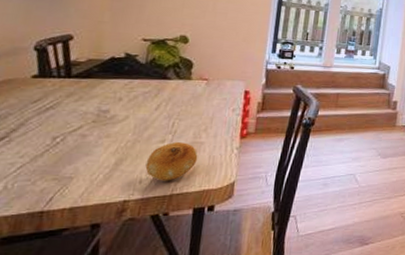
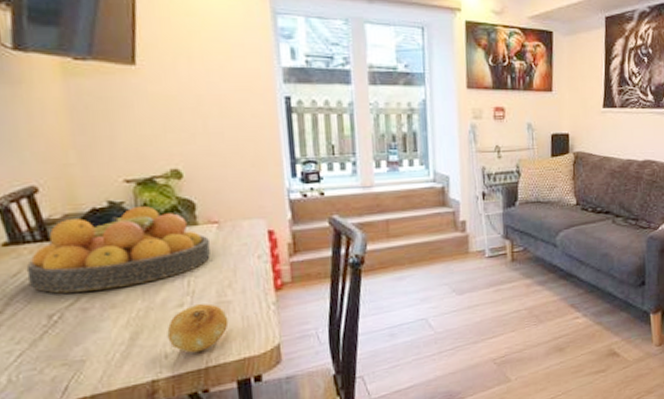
fruit bowl: none [44,59,197,122] -> present [26,205,211,294]

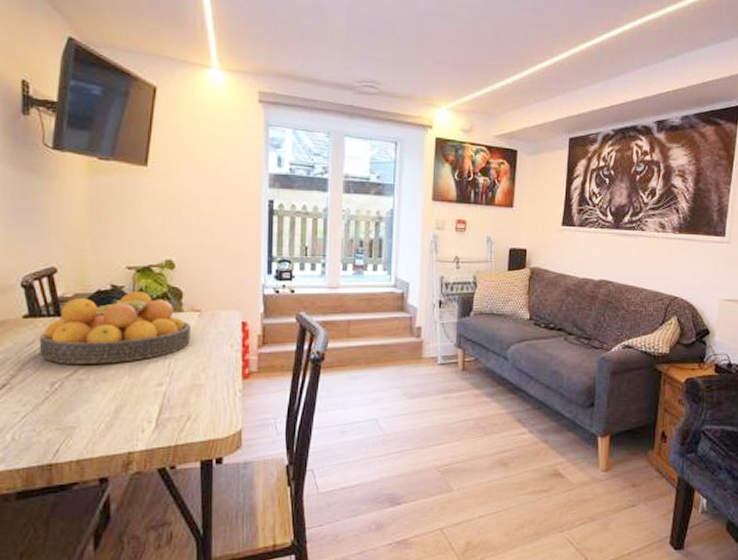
fruit: present [167,303,229,353] -> none [146,384,199,430]

